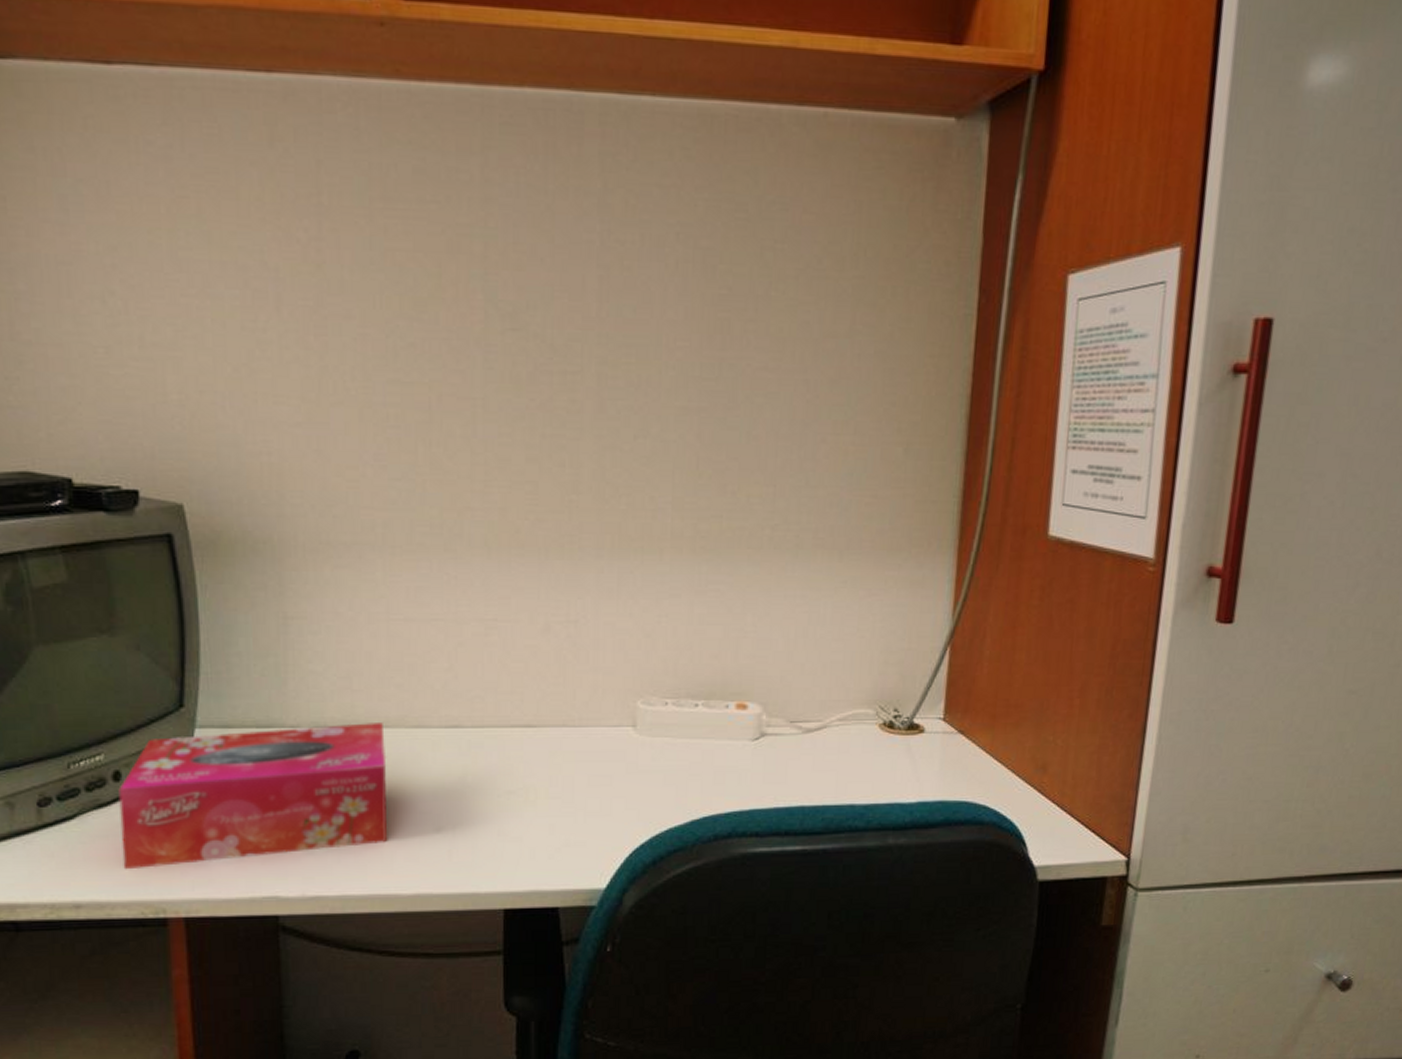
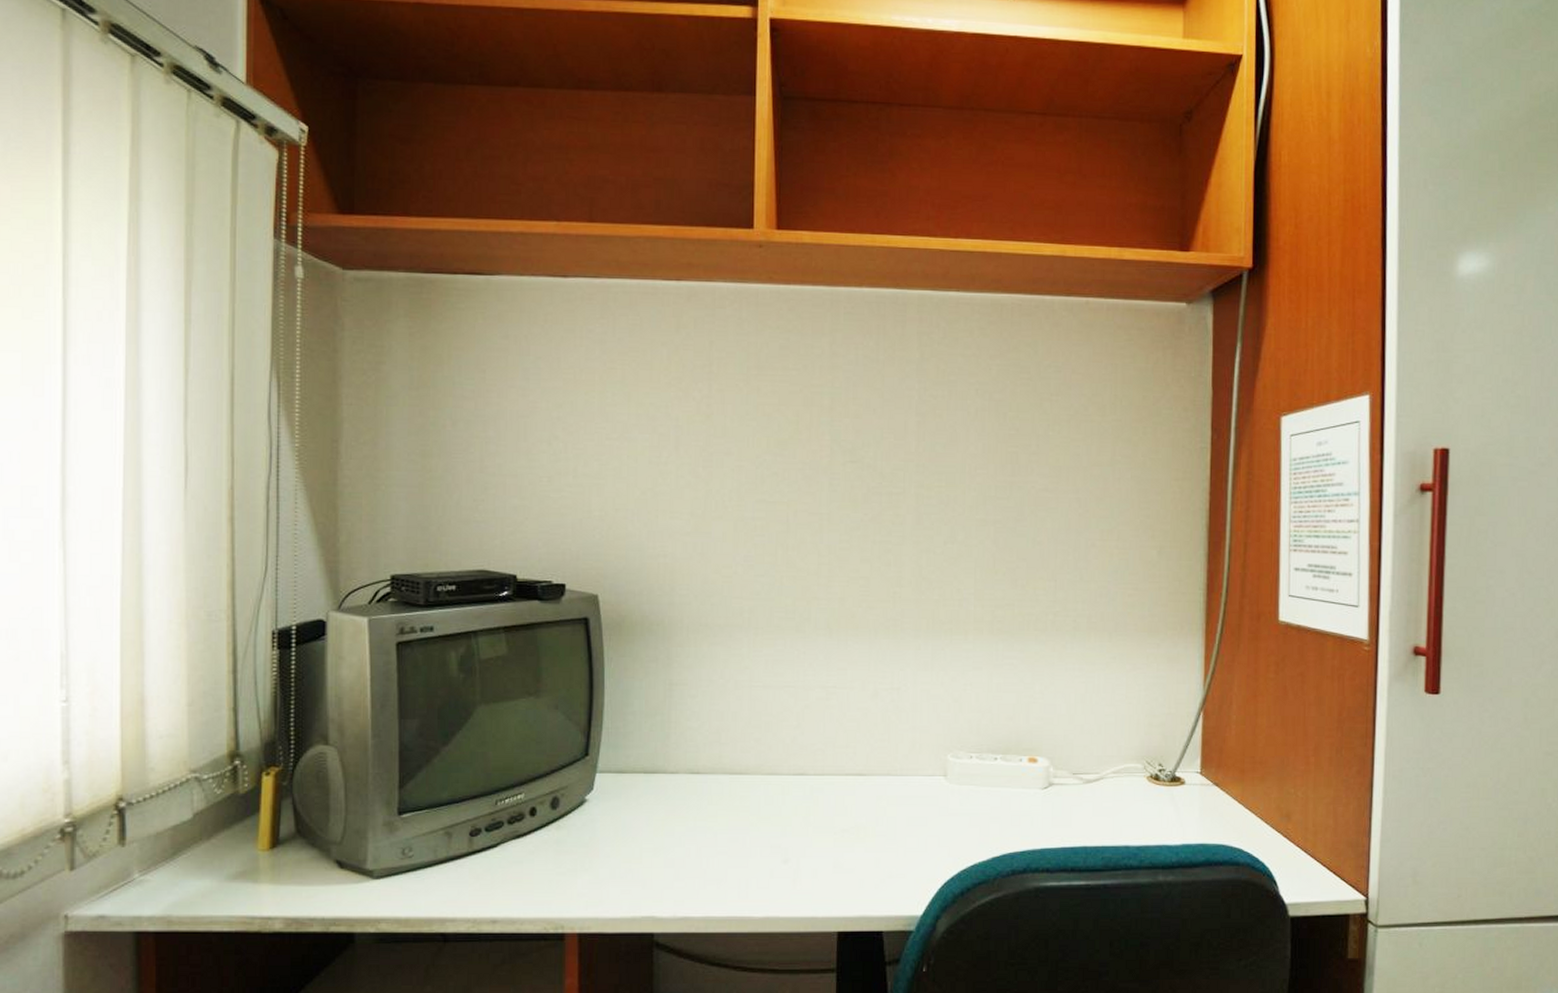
tissue box: present [118,723,387,870] -> none [532,770,746,891]

